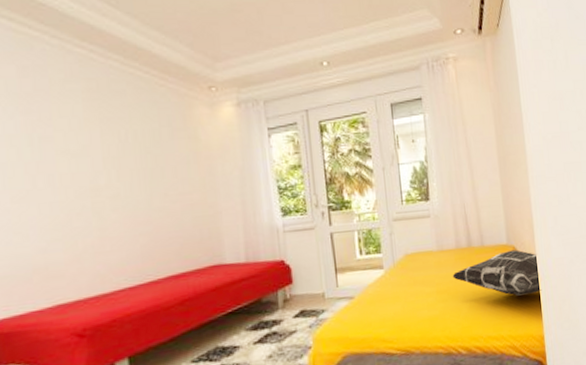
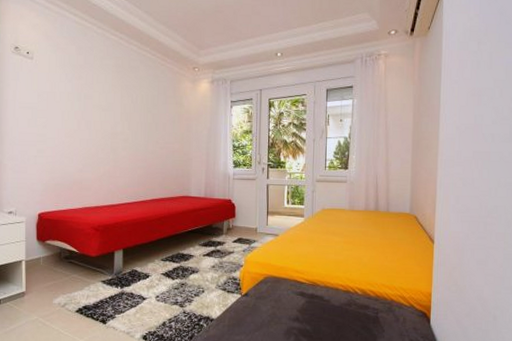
decorative pillow: present [452,249,542,296] -> none [359,218,436,257]

